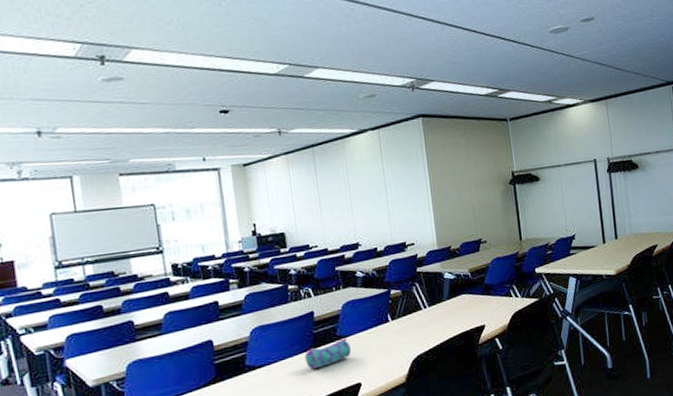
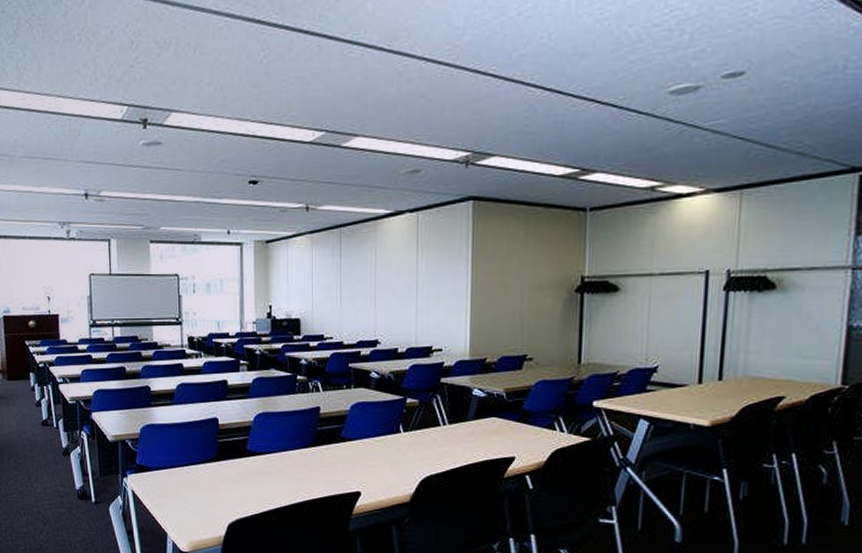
pencil case: present [304,338,351,370] -> none [305,441,354,468]

